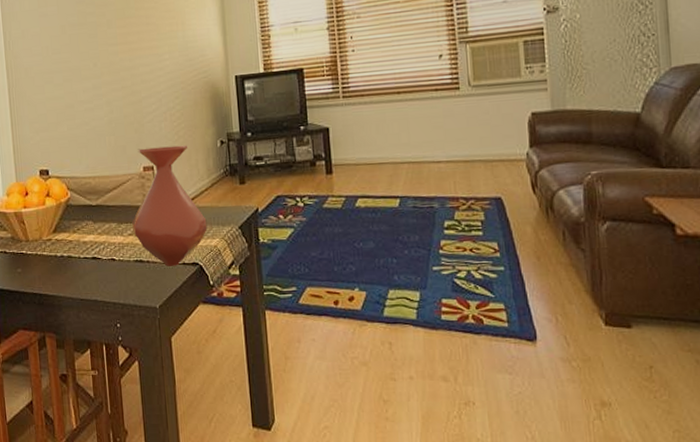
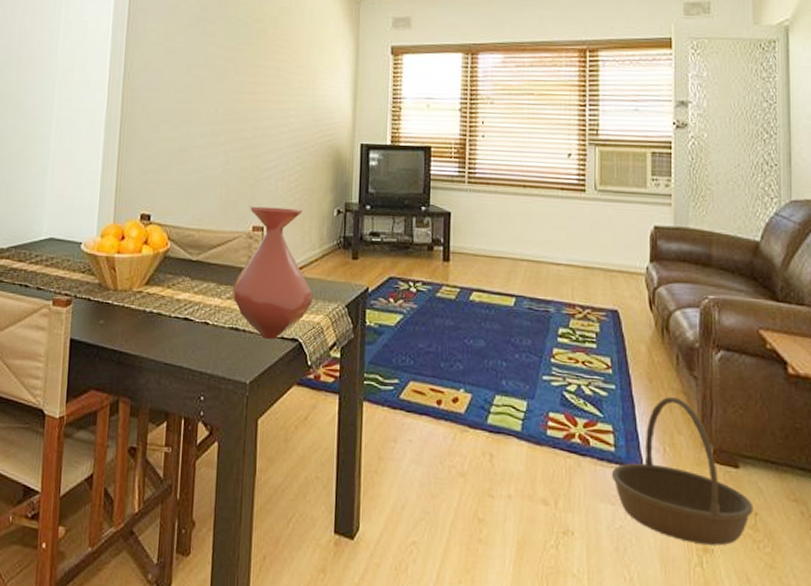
basket: none [506,271,649,399] -> present [611,397,754,546]

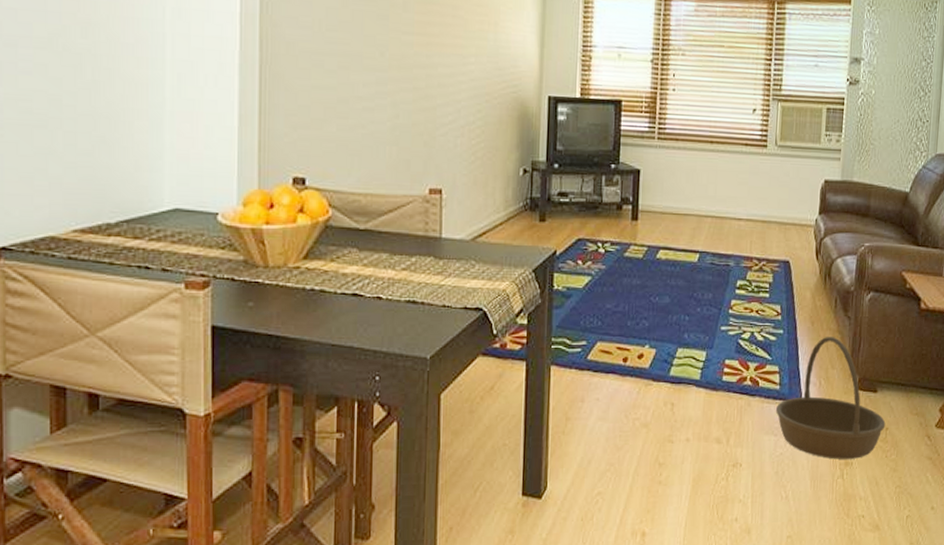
vase: present [232,206,313,340] -> none [408,166,498,310]

